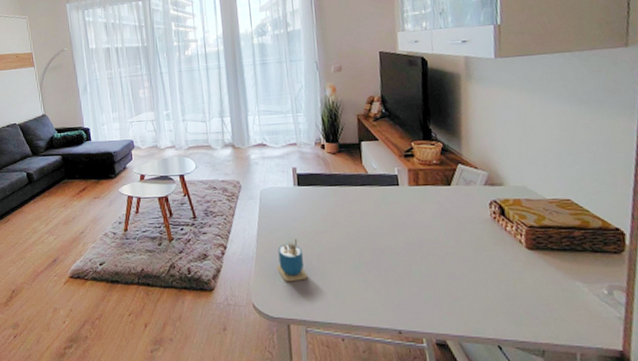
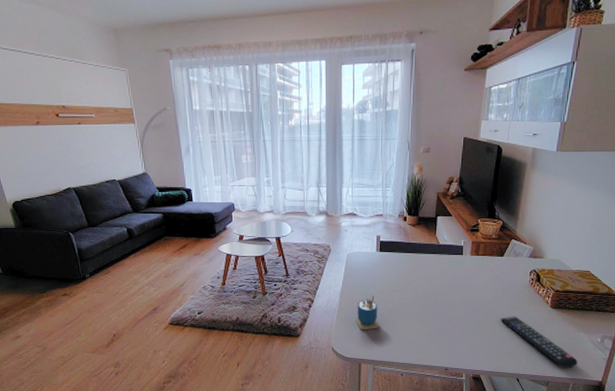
remote control: none [460,260,581,332] -> present [500,316,578,368]

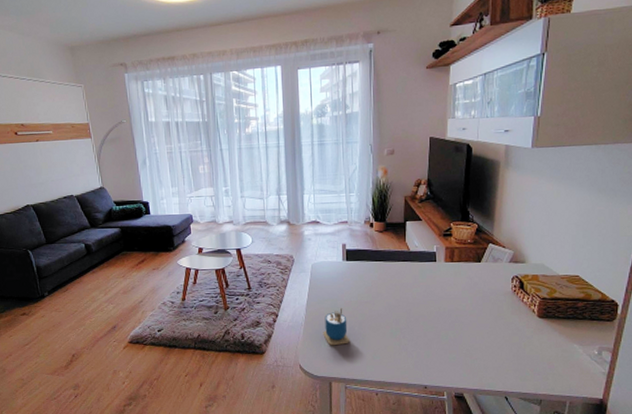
remote control: present [500,316,578,368] -> none [482,327,573,385]

